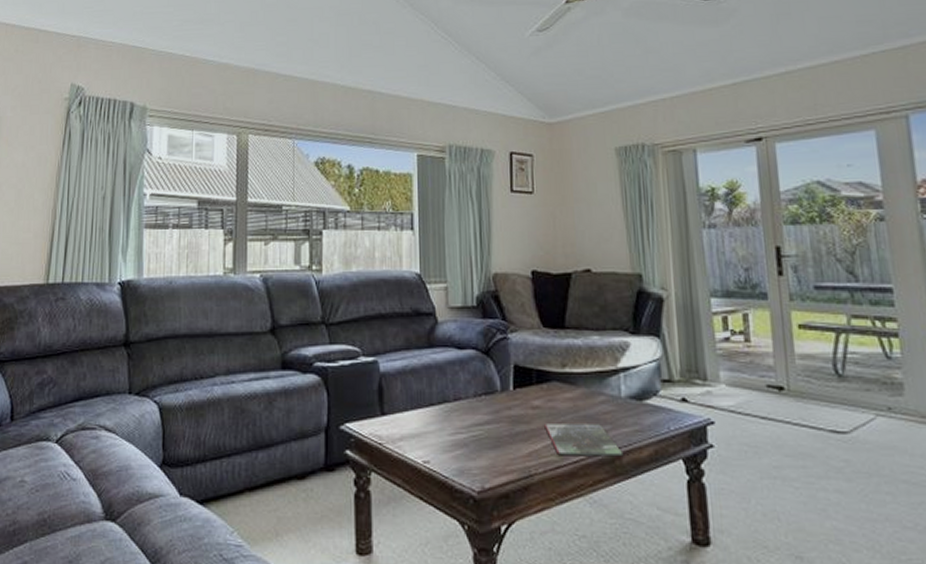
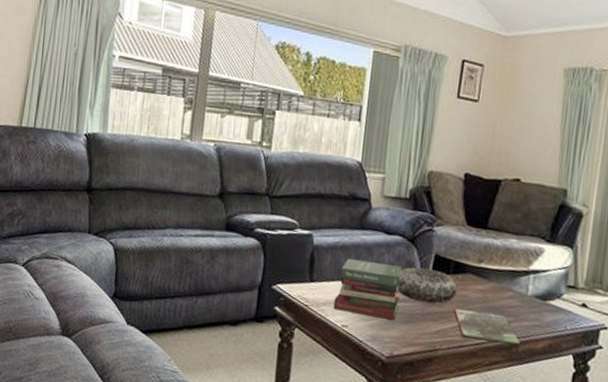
books: none [410,382,483,447] -> present [333,258,402,320]
decorative bowl: none [477,382,545,420] -> present [397,267,458,303]

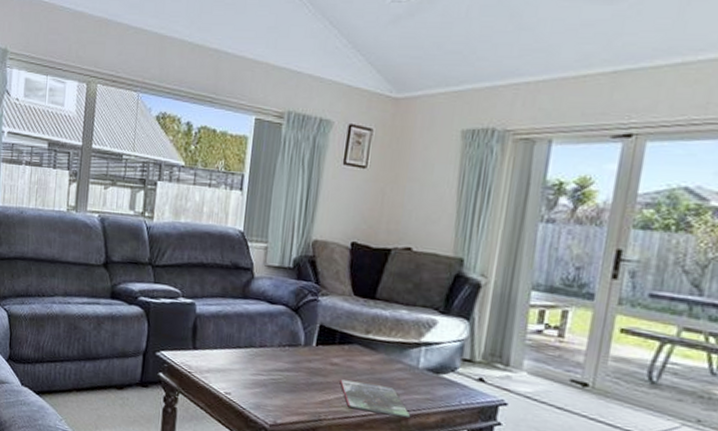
books: present [333,258,402,320] -> none [216,327,285,389]
decorative bowl: present [397,267,458,303] -> none [280,337,344,374]

